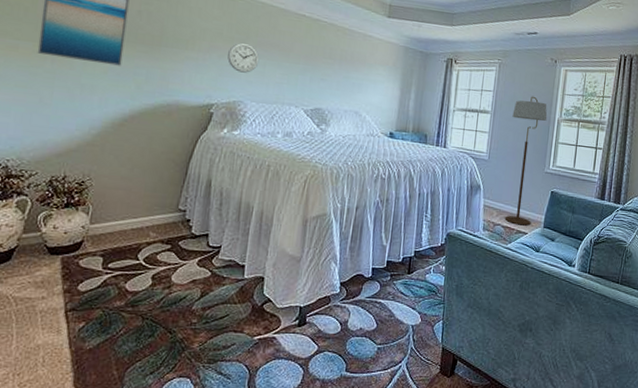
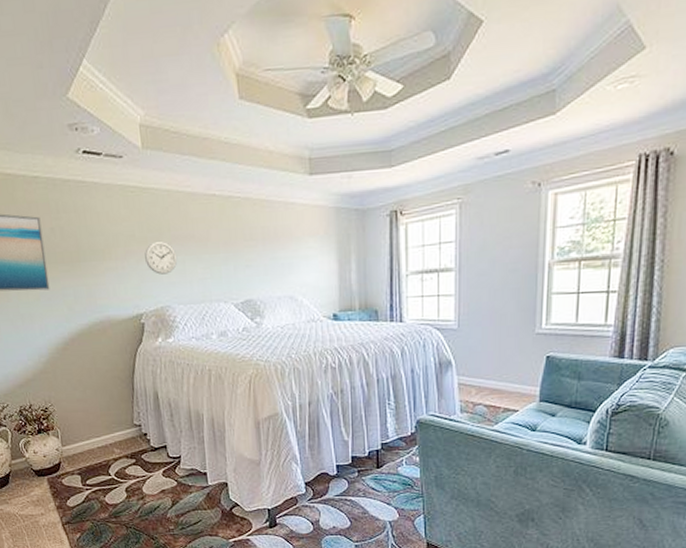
floor lamp: present [504,96,548,226] -> none [484,238,533,402]

